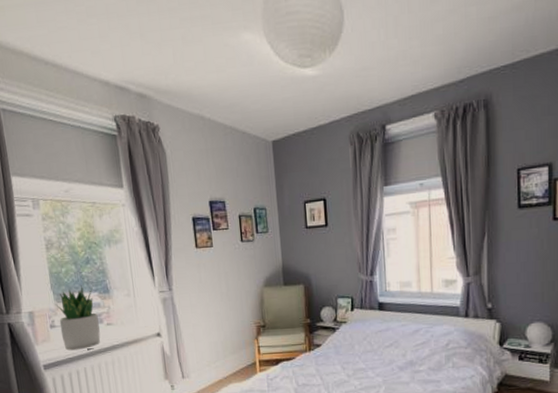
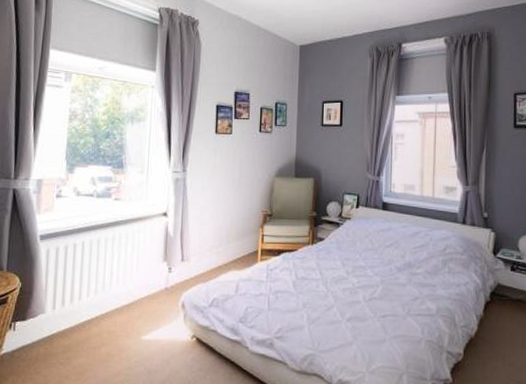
planter: present [55,285,101,351] -> none [66,158,109,223]

